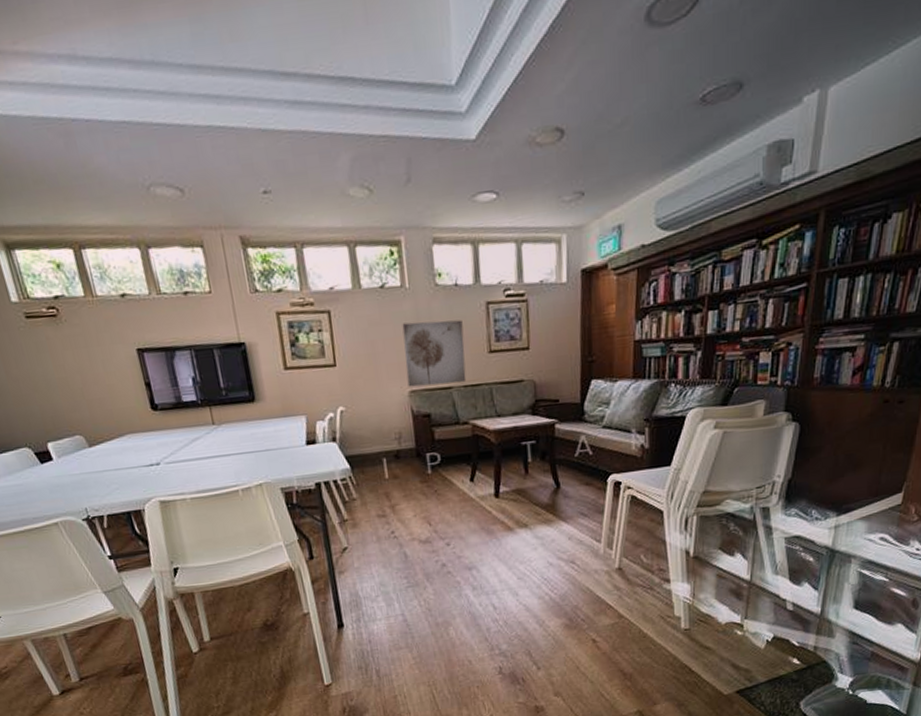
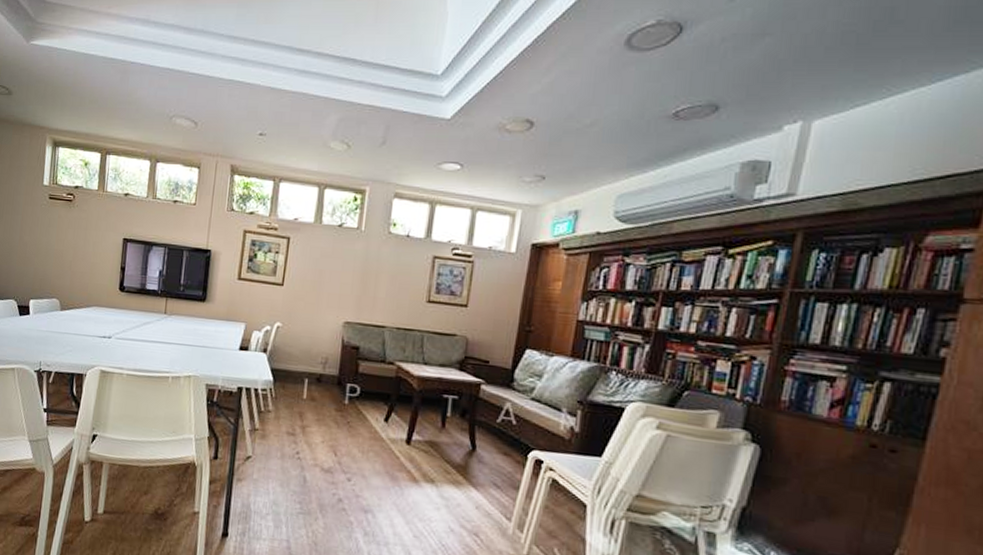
wall art: present [402,319,467,388] -> none [344,260,407,325]

